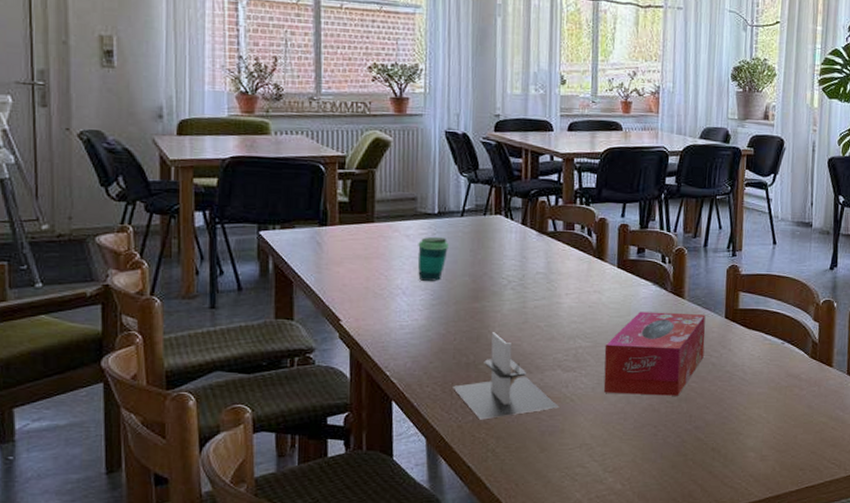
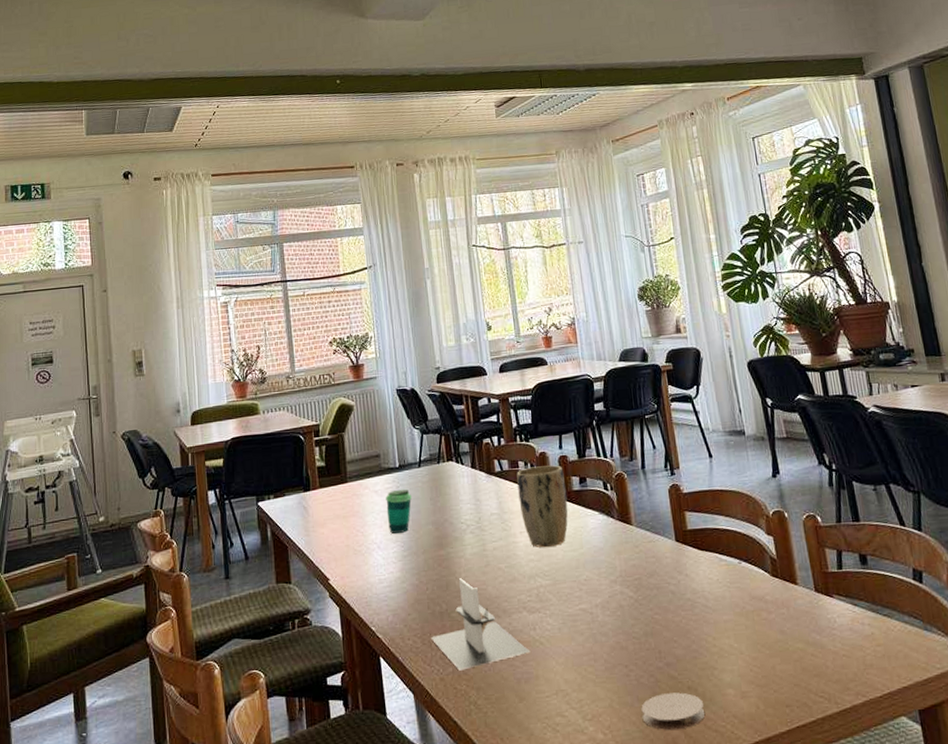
plant pot: none [569,231,622,312] -> present [517,465,568,548]
tissue box: present [603,311,706,396] -> none [564,540,662,633]
coaster: none [662,453,724,485] -> present [641,692,705,731]

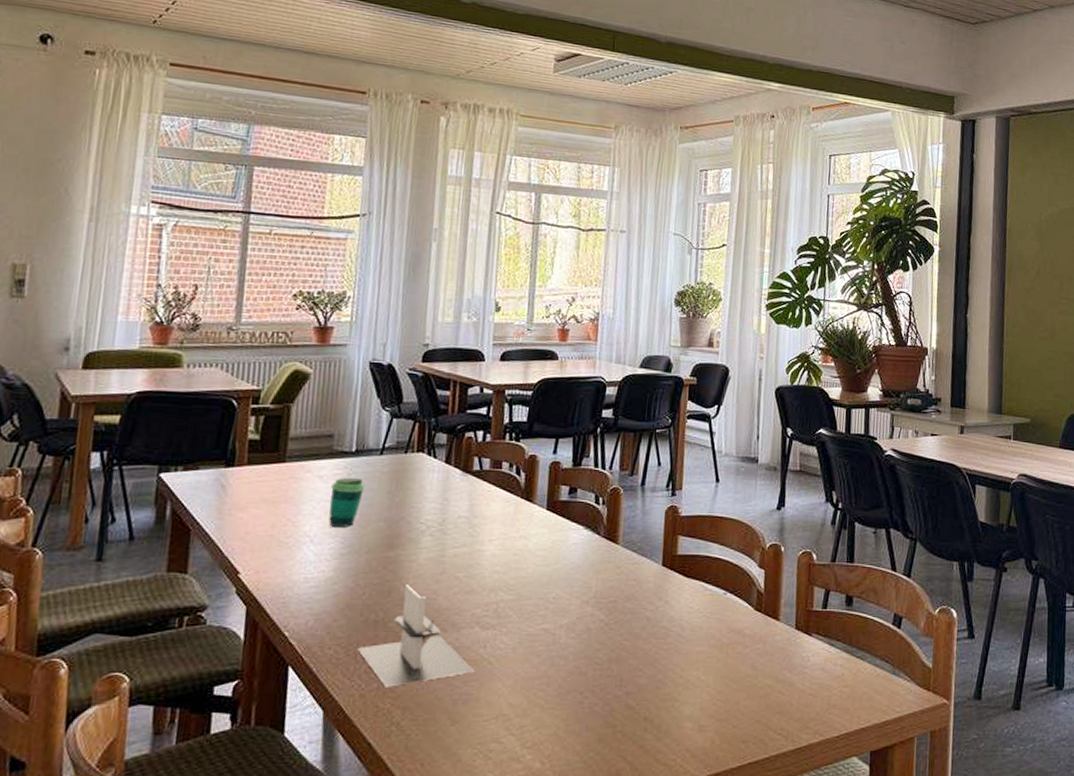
plant pot: present [517,465,568,548] -> none [494,469,553,560]
coaster: present [641,692,705,731] -> none [588,723,657,762]

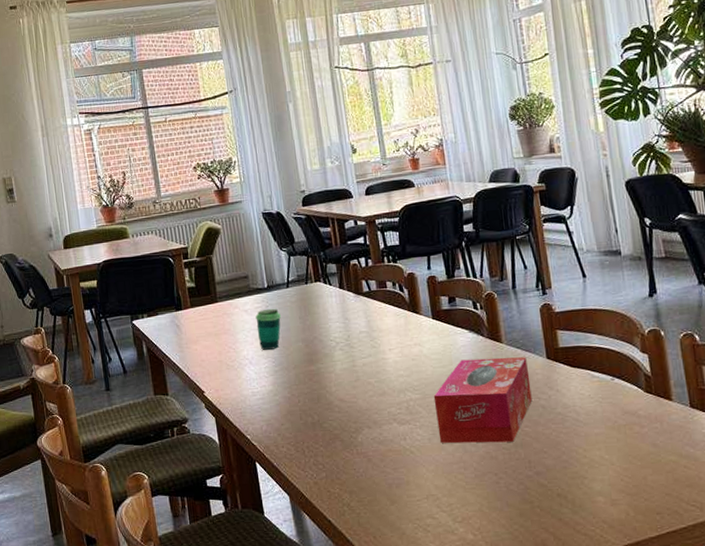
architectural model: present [358,585,475,687] -> none [304,392,401,476]
tissue box: none [525,559,641,656] -> present [433,357,532,443]

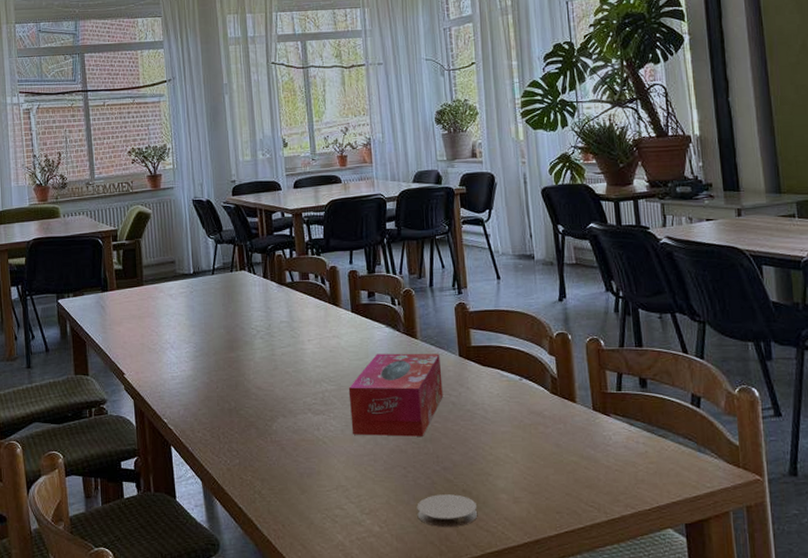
cup: present [255,308,281,350] -> none [180,294,205,335]
coaster: none [510,499,575,533] -> present [417,494,478,528]

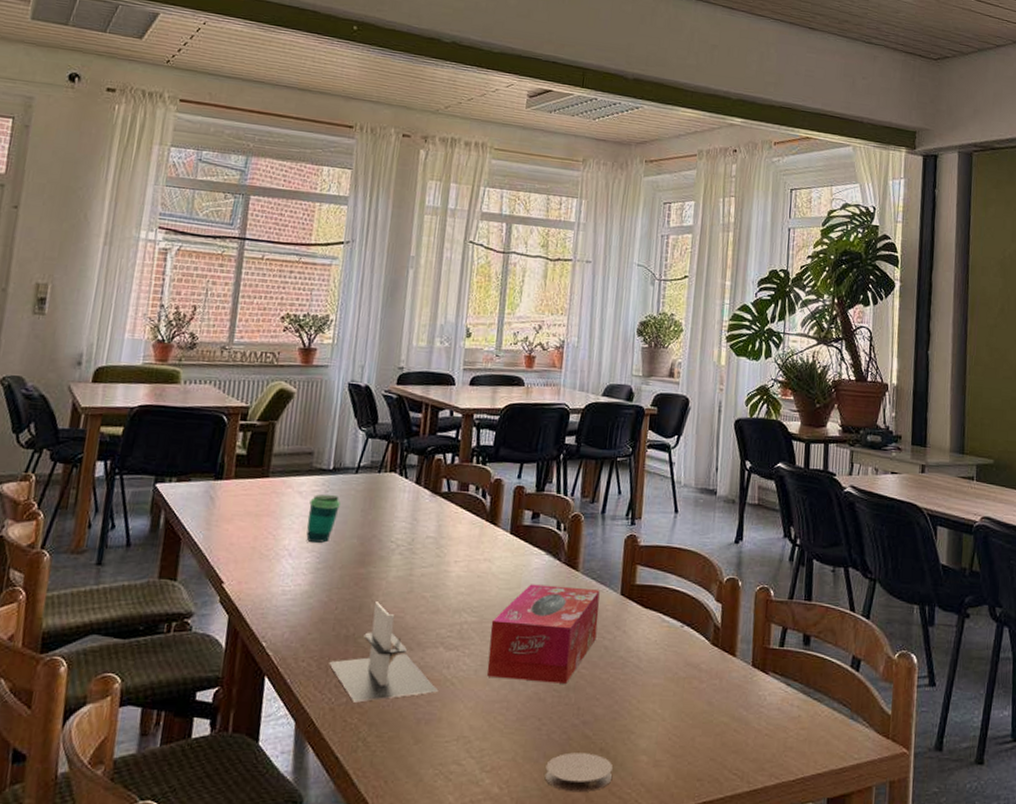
cup: none [180,294,205,335] -> present [306,494,340,543]
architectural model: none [220,379,314,463] -> present [329,602,439,703]

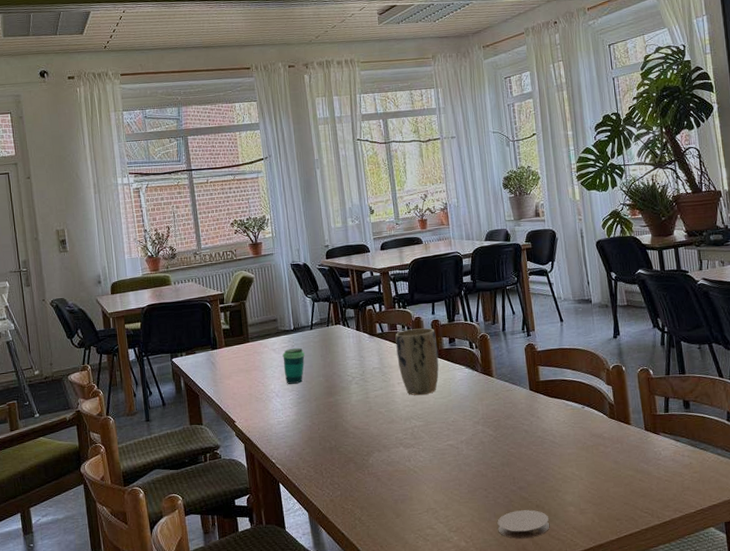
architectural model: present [329,602,439,703] -> none [322,420,406,494]
plant pot: none [460,492,517,582] -> present [395,328,439,396]
tissue box: present [487,584,600,684] -> none [434,389,517,464]

